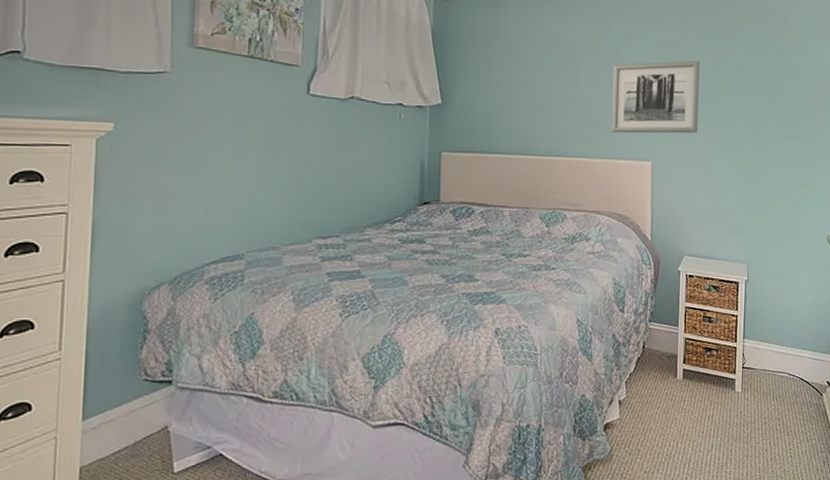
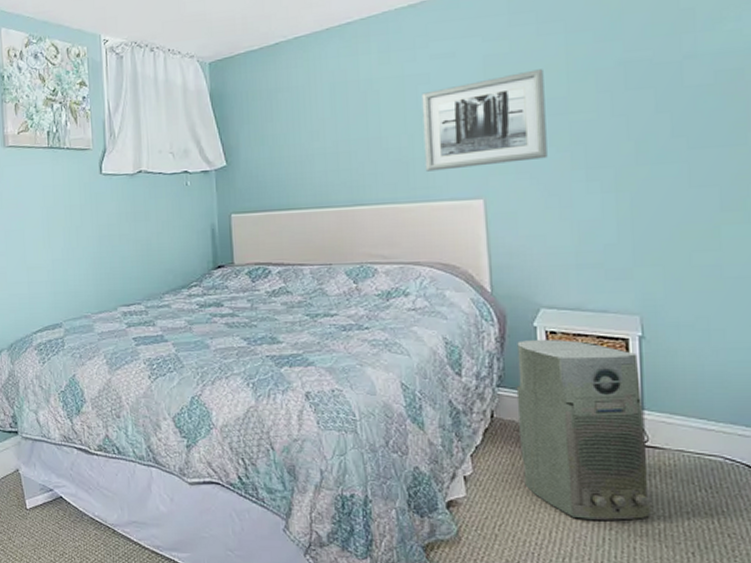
air purifier: none [662,282,744,430] -> present [516,340,650,520]

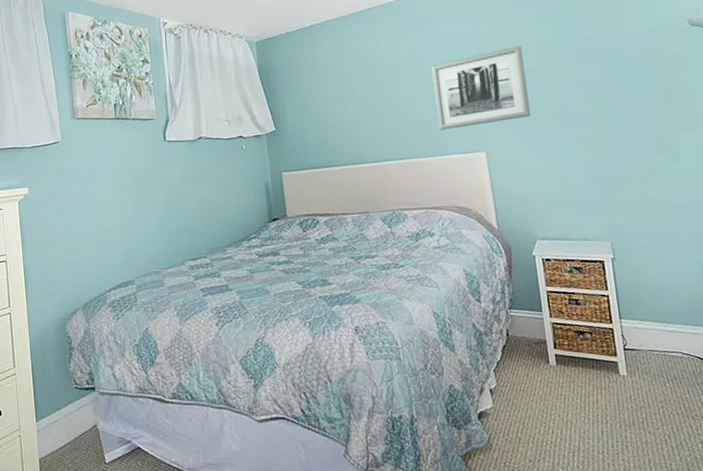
air purifier: present [516,340,650,520] -> none [521,265,635,417]

